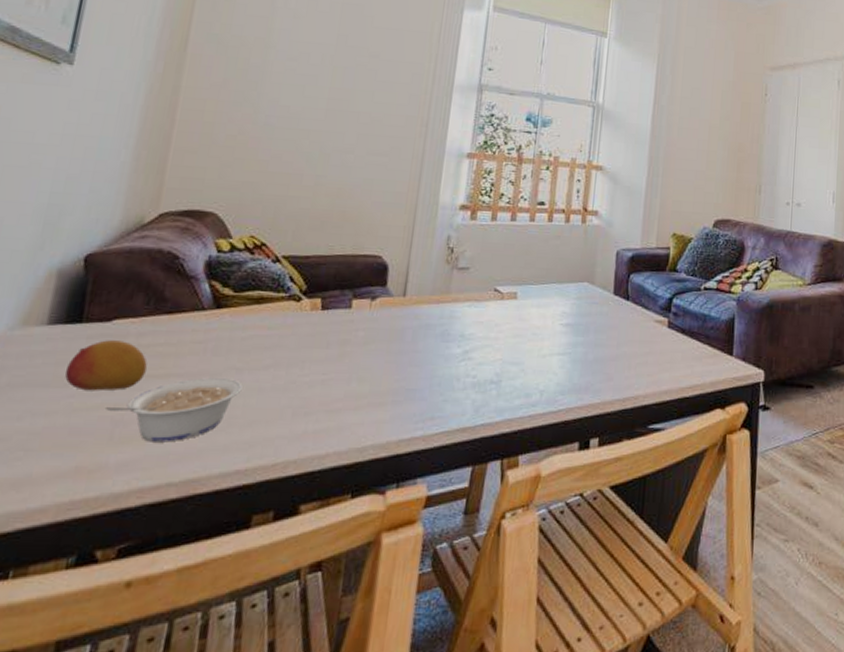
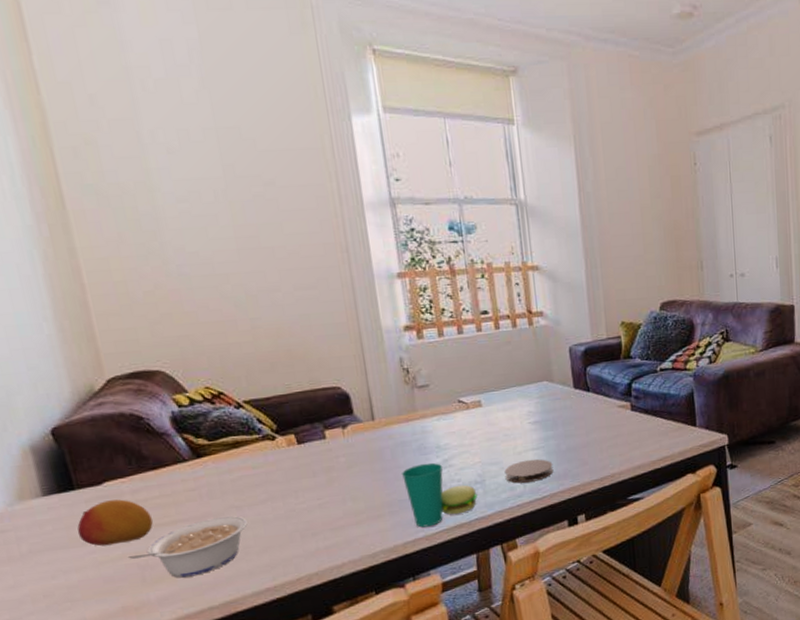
cup: none [416,351,490,425] -> present [401,462,478,528]
coaster: none [523,365,576,391] -> present [504,459,554,484]

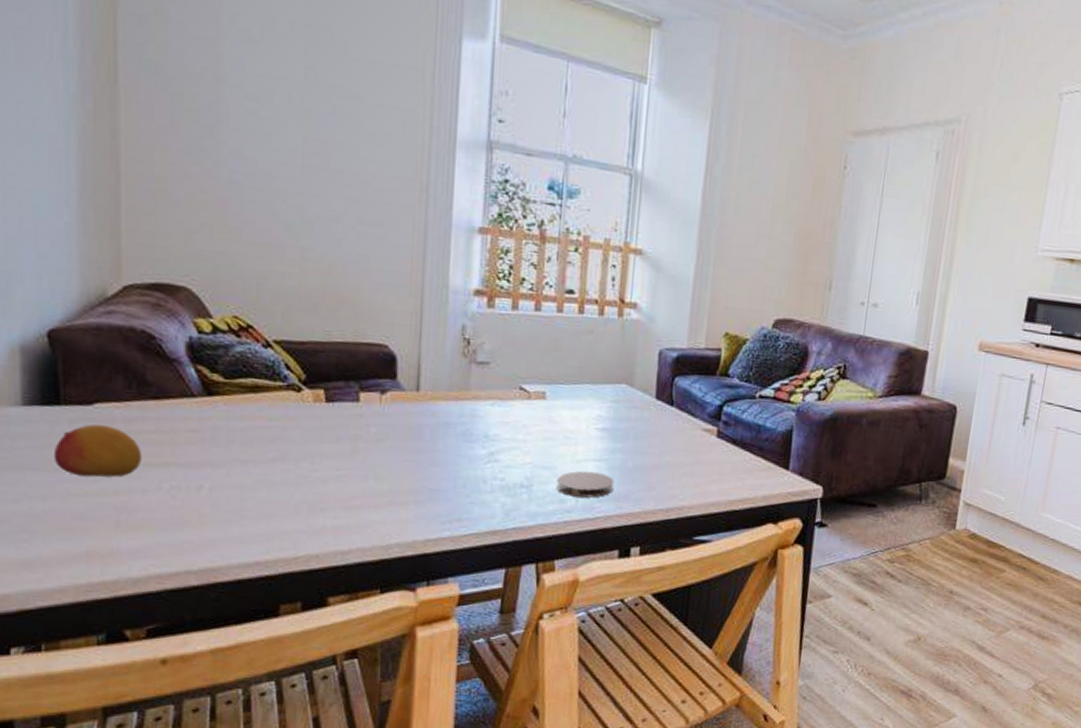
legume: present [127,516,248,578] -> none [104,468,250,532]
cup: present [401,462,478,528] -> none [437,452,520,527]

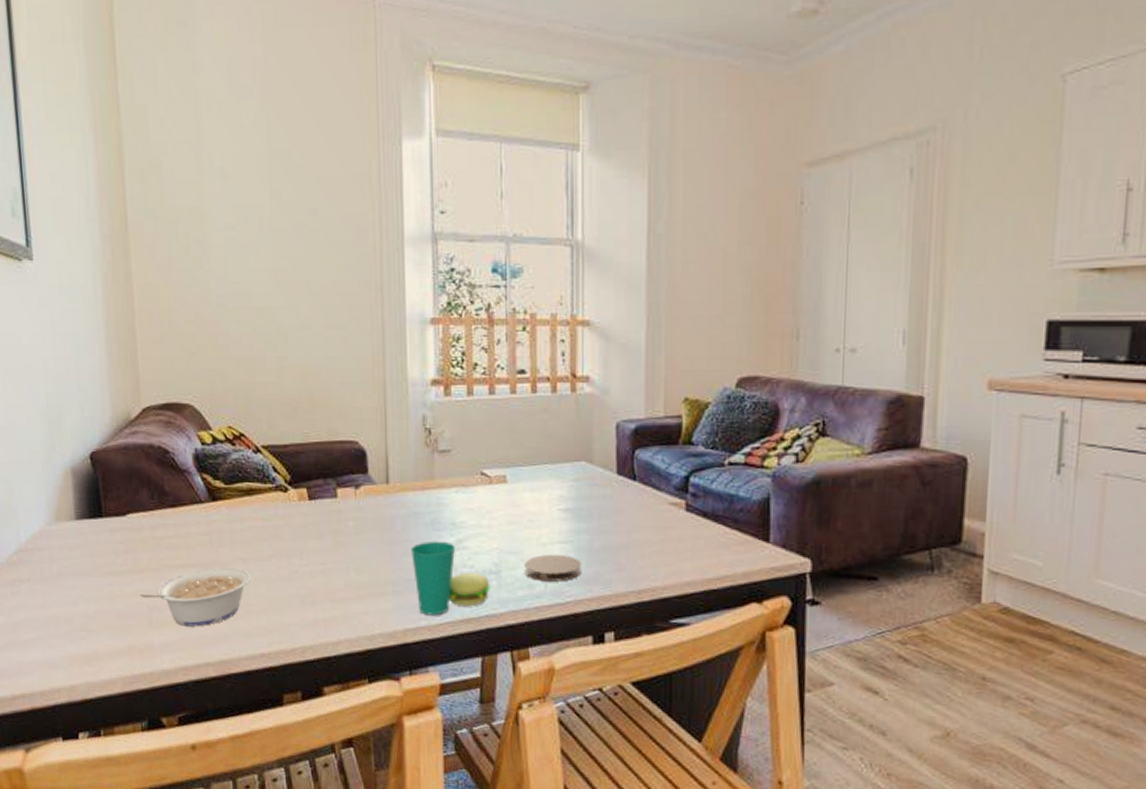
fruit: present [53,424,141,478] -> none [100,533,165,580]
legume: none [104,468,250,532] -> present [139,567,251,627]
cup: none [437,452,520,527] -> present [410,540,490,616]

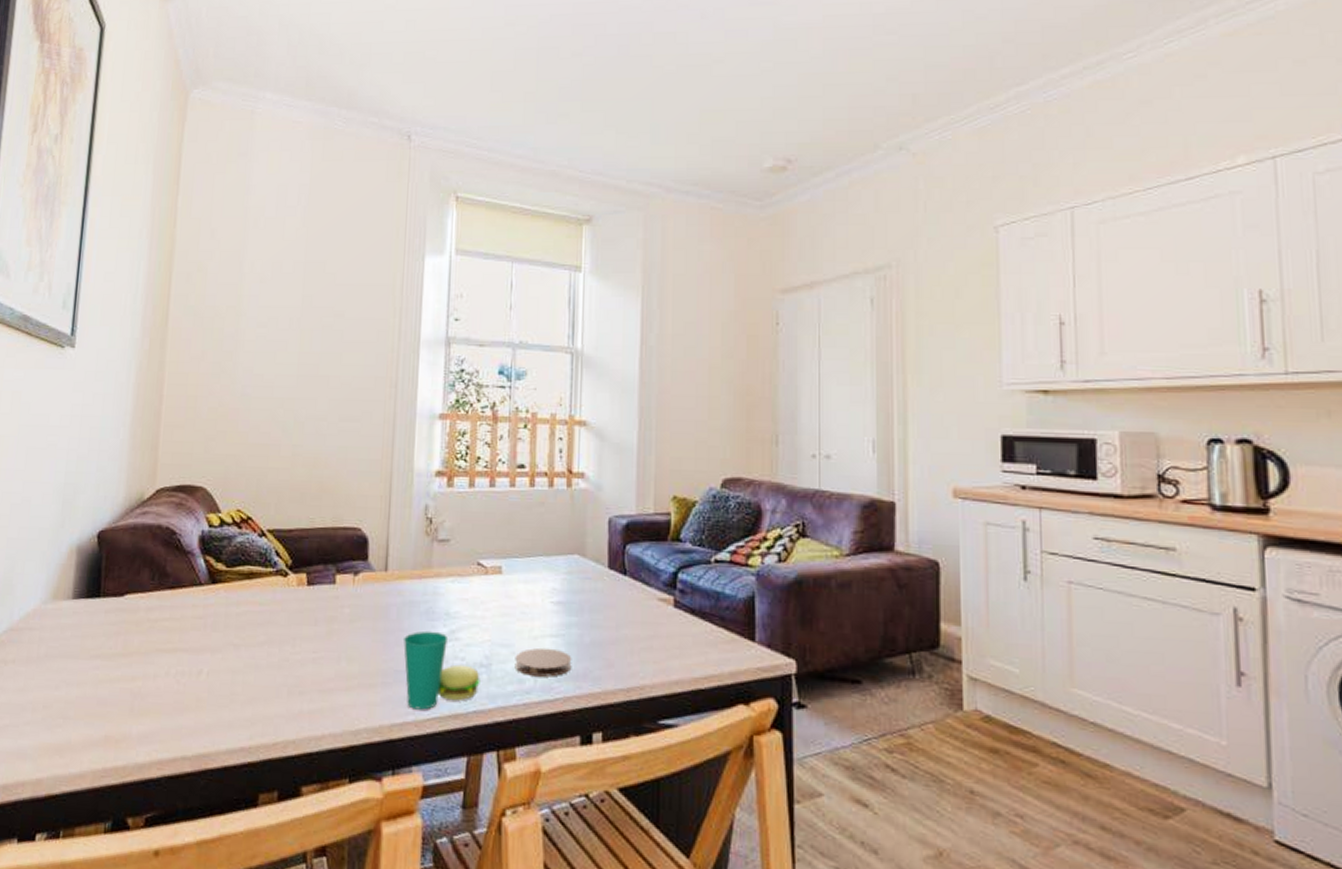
legume: present [139,567,251,627] -> none [124,653,241,716]

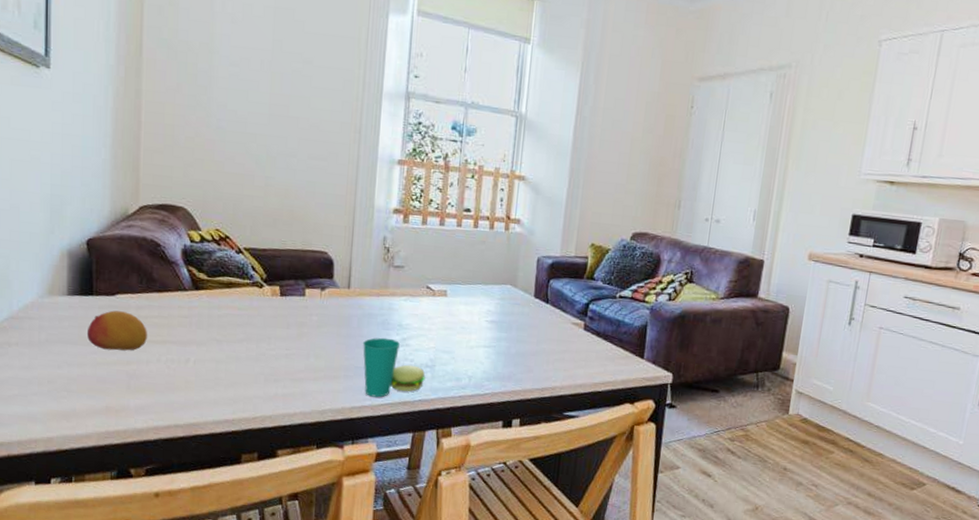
fruit: none [90,614,157,664] -> present [86,310,147,351]
coaster: present [514,647,572,677] -> none [454,355,500,378]

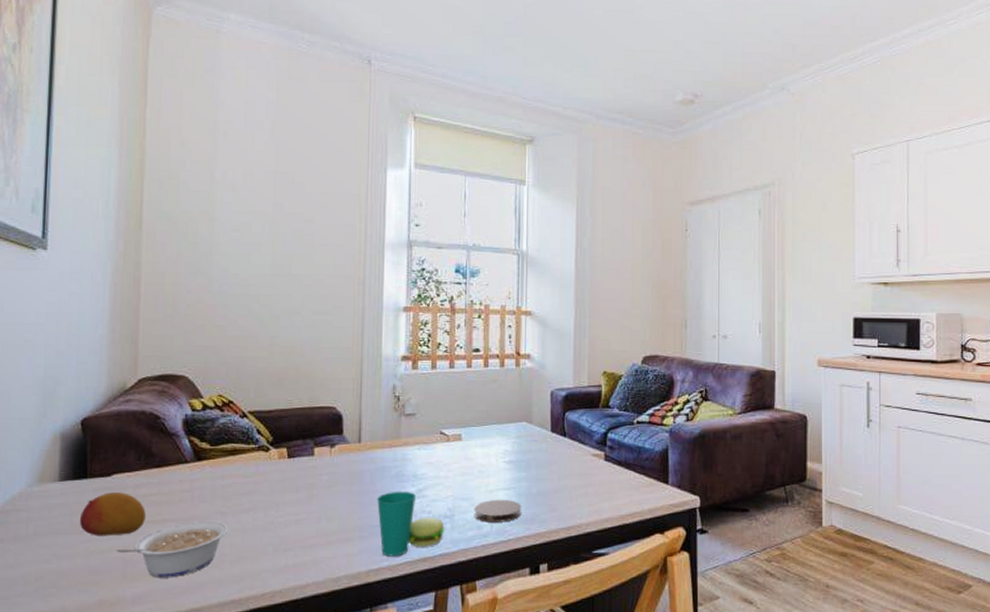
legume: none [120,345,223,394] -> present [116,521,228,578]
coaster: none [454,355,500,378] -> present [474,499,522,522]

